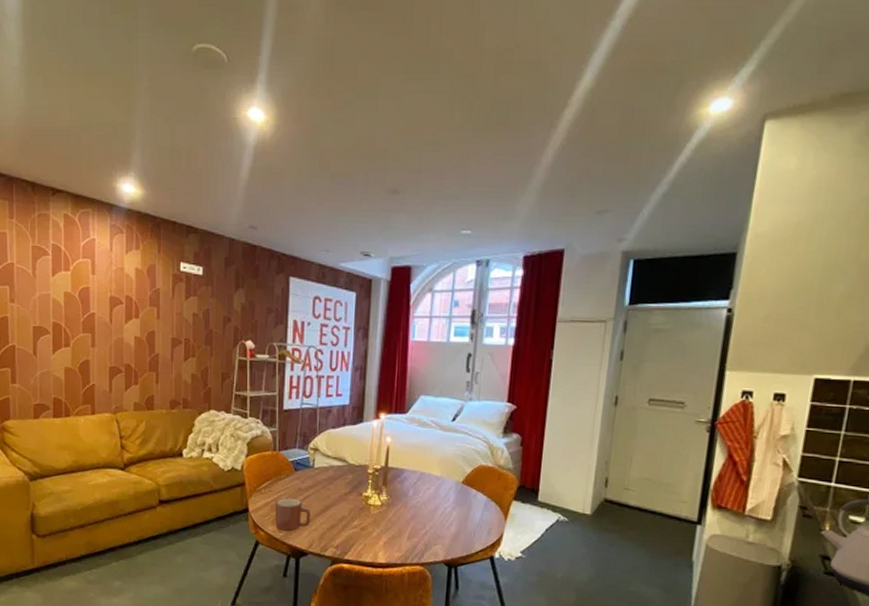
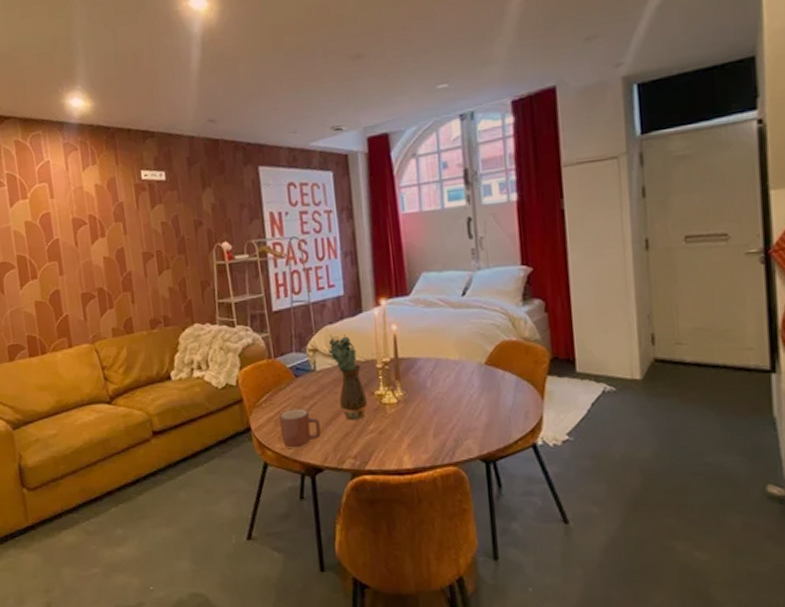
vase: none [327,437,356,515] -> present [328,334,368,420]

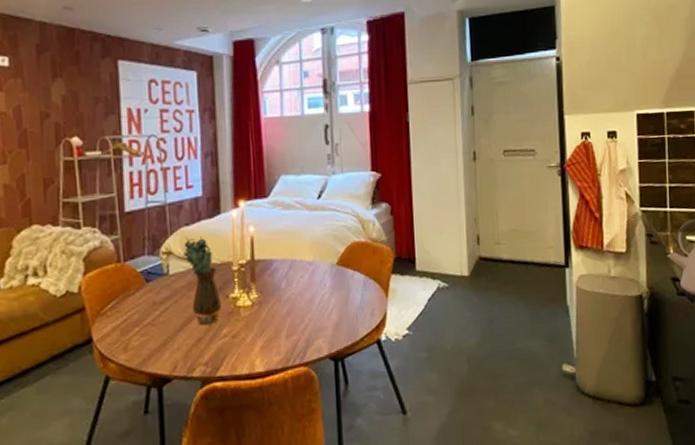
mug: present [279,408,321,450] -> none [126,315,171,360]

